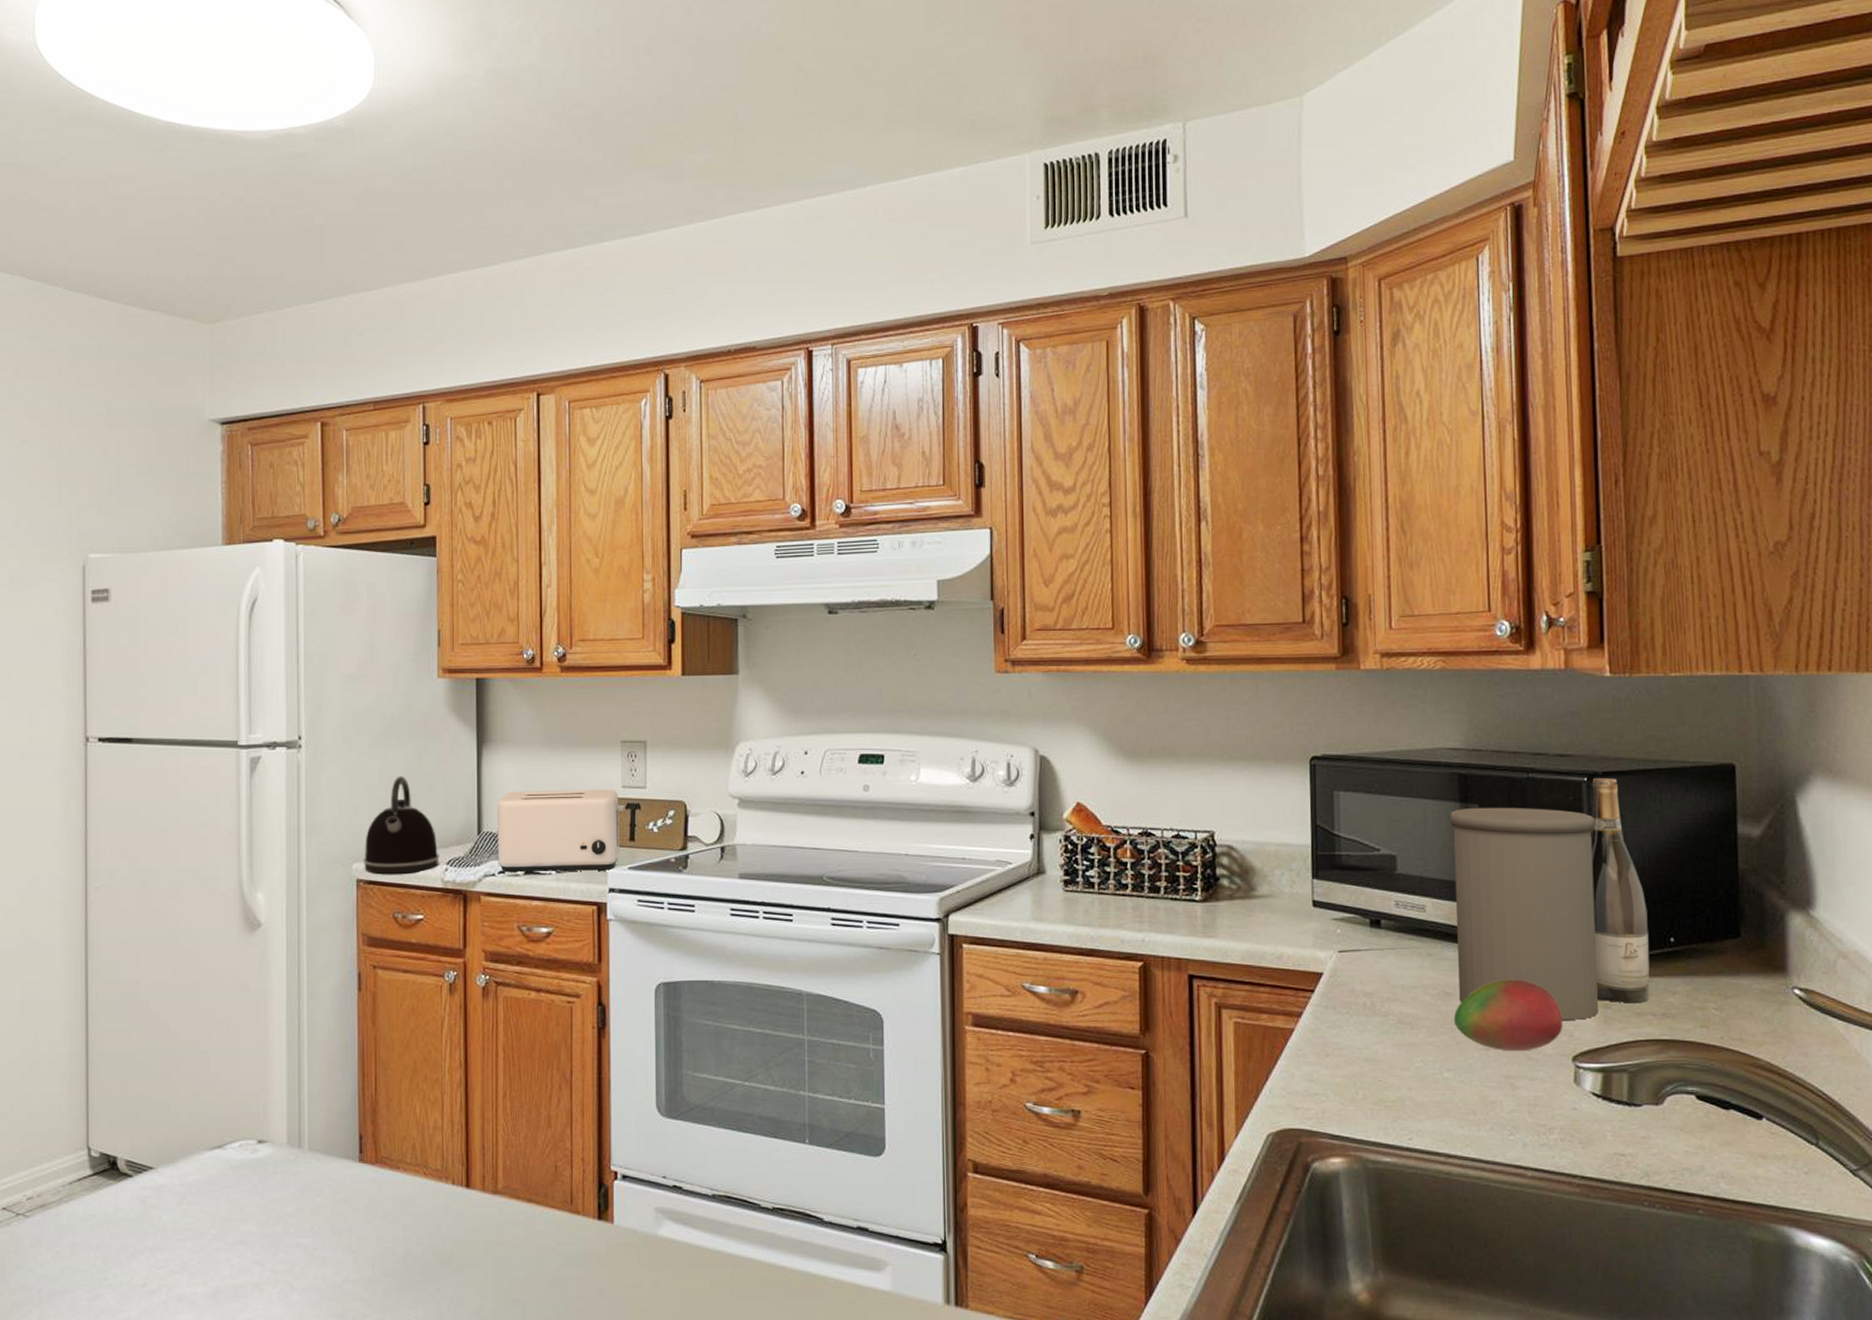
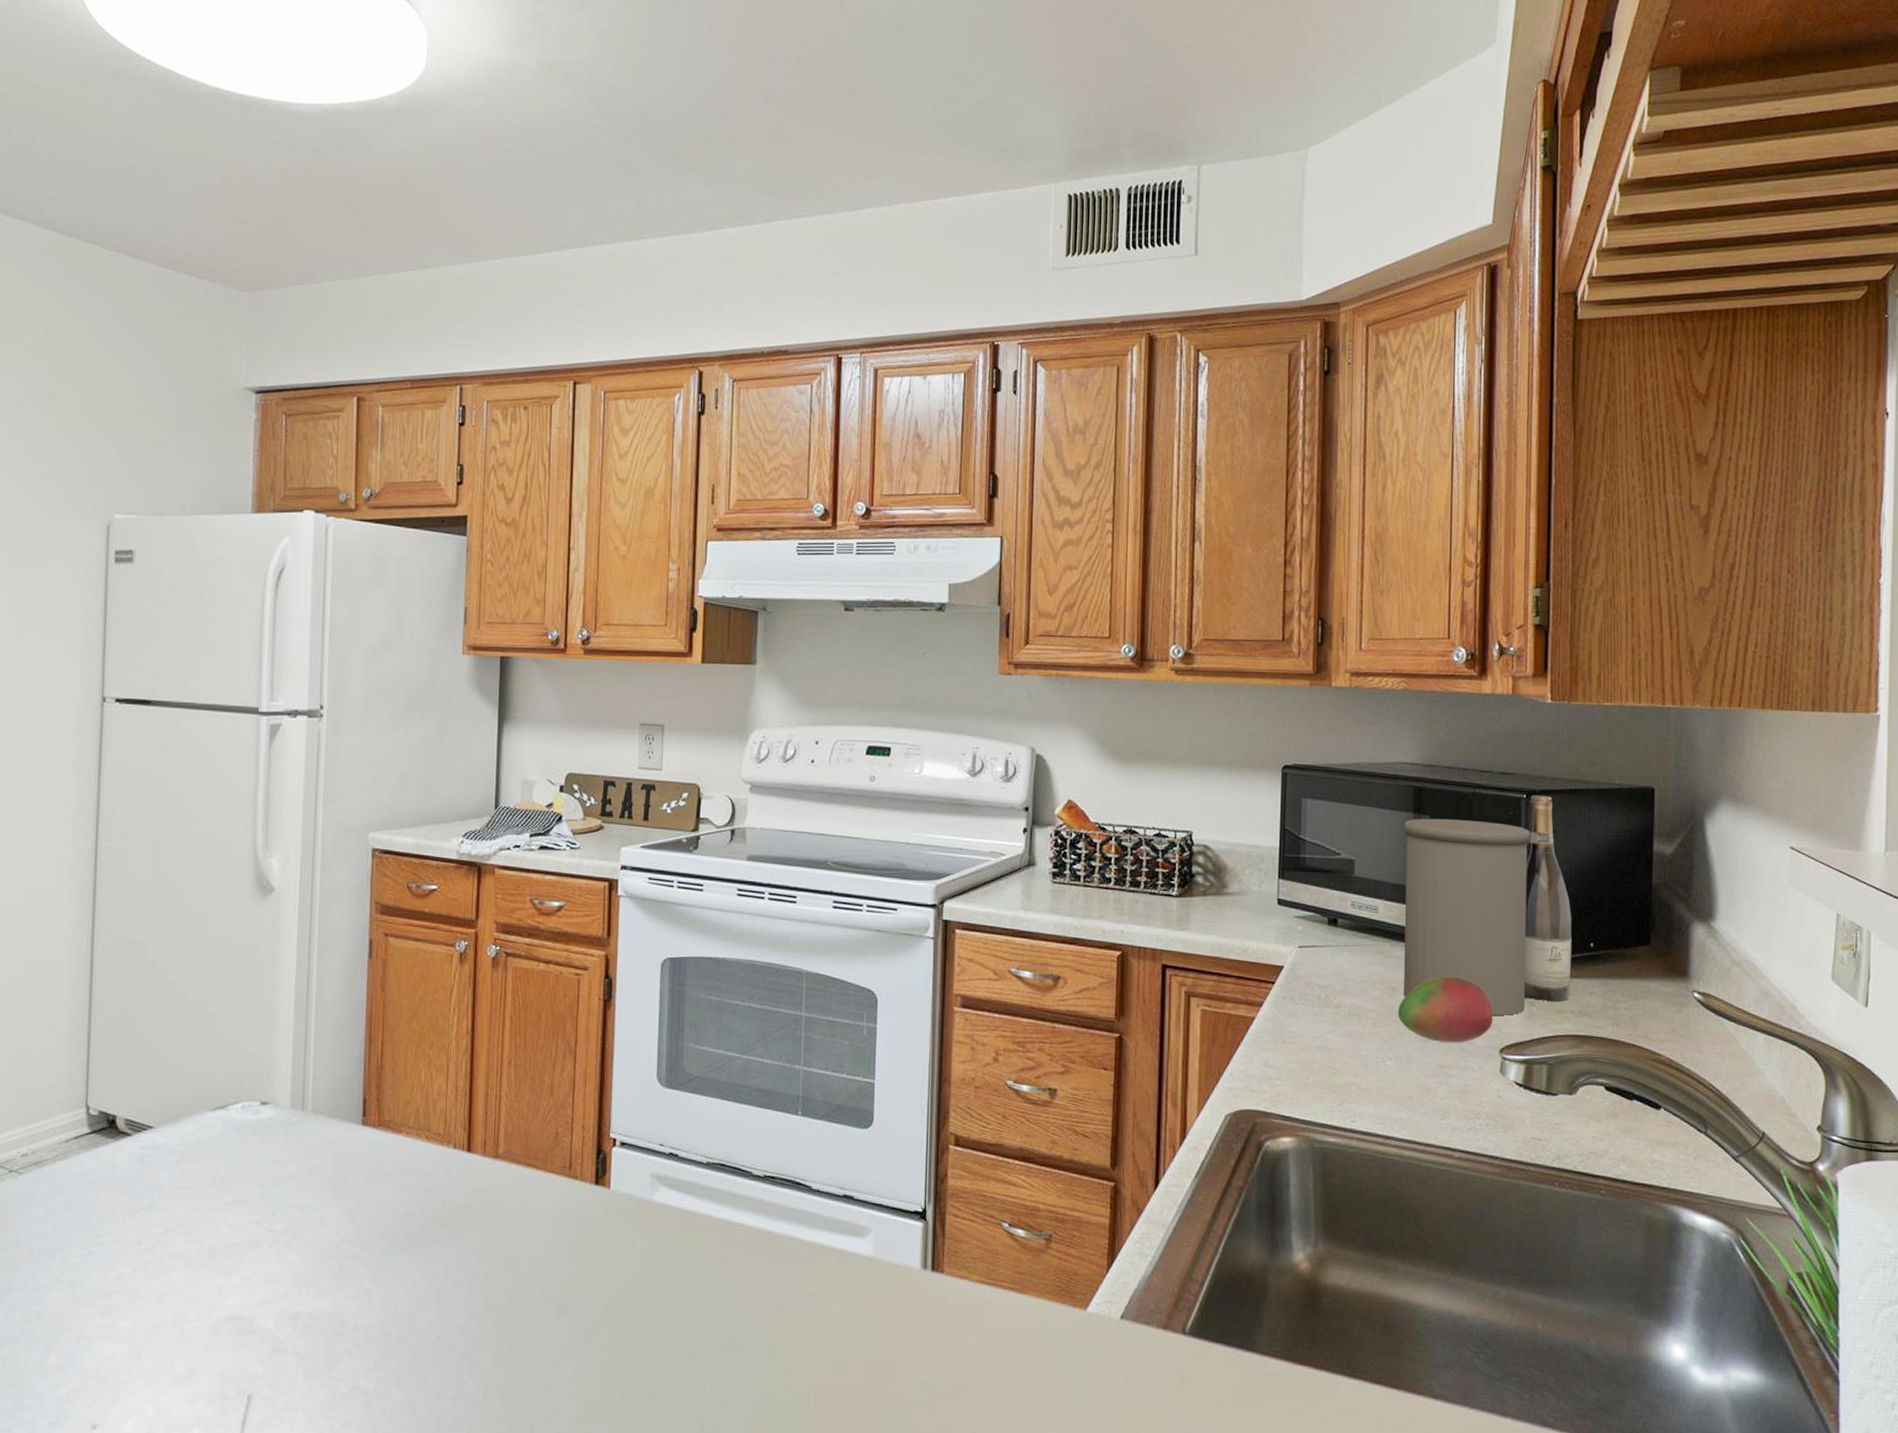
kettle: present [362,776,439,874] -> none [379,748,456,845]
toaster: present [497,789,624,873] -> none [513,768,639,848]

